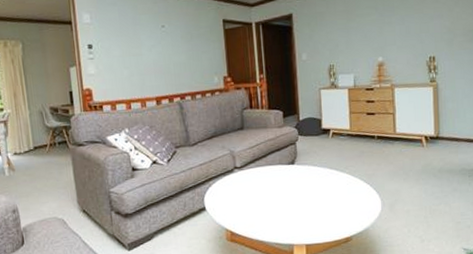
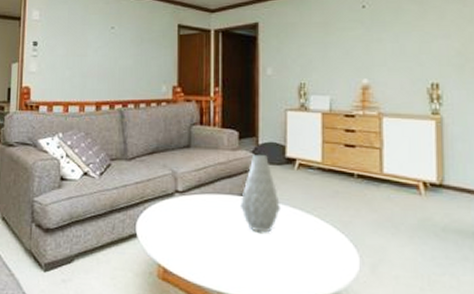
vase: none [288,129,321,192] -> present [239,155,282,233]

